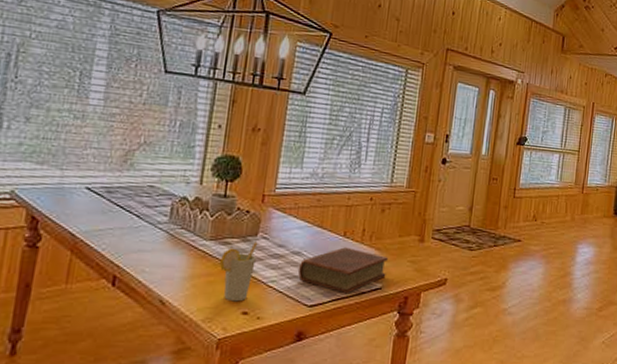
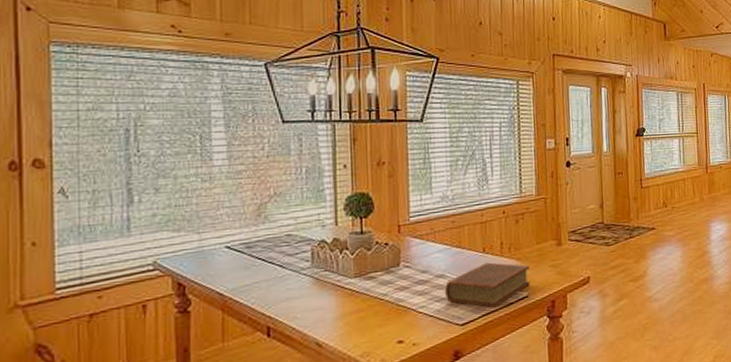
cup: present [219,242,258,302] -> none [367,272,402,333]

